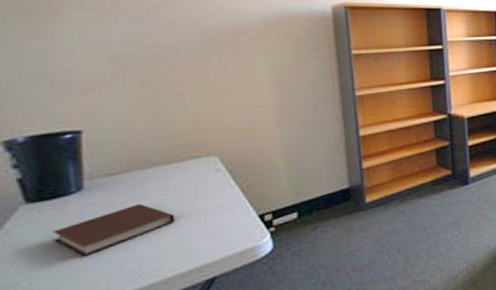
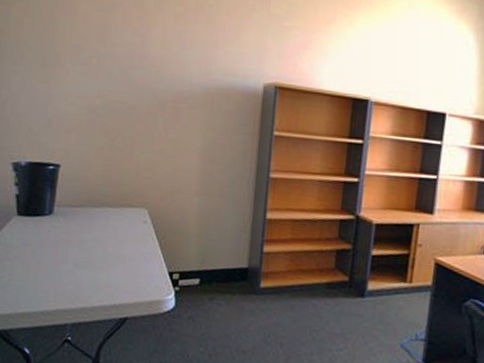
notebook: present [52,203,175,257] -> none [29,235,108,270]

